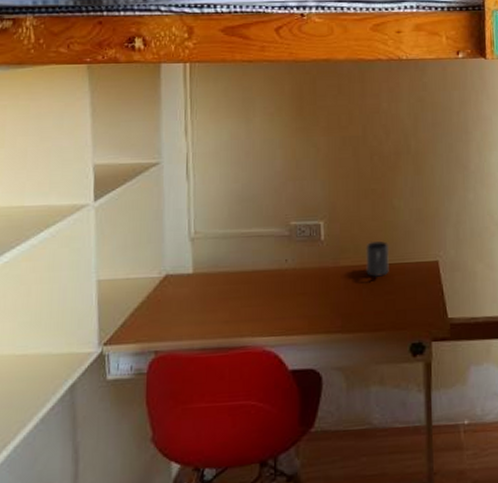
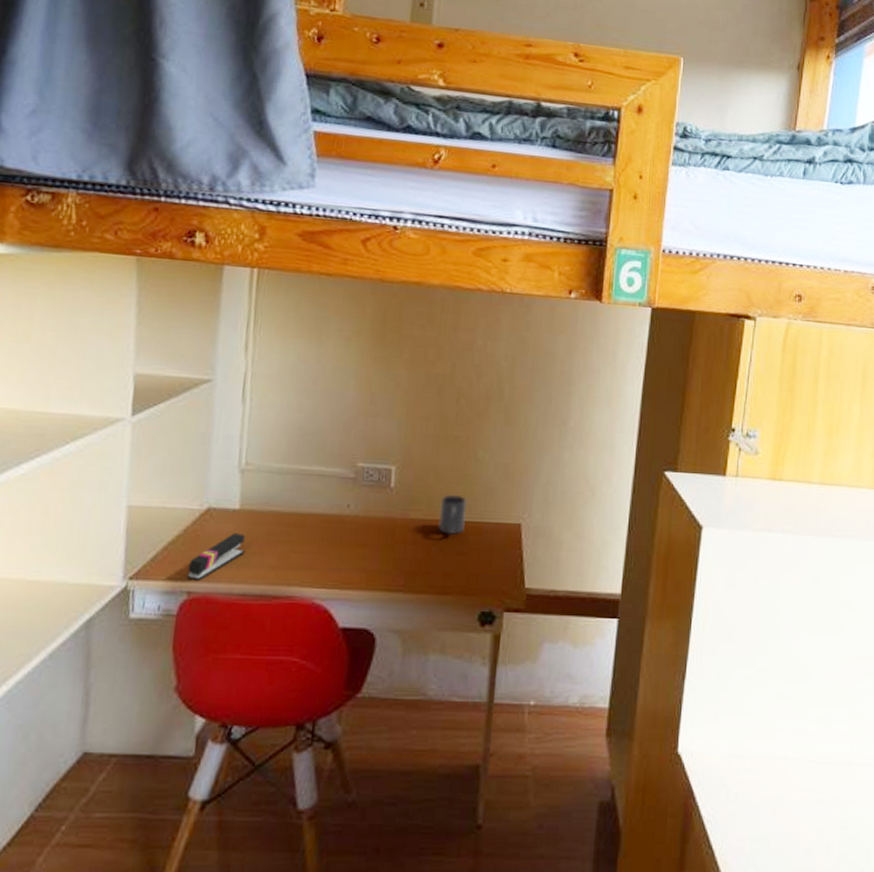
stapler: none [152,295,201,341] -> present [186,533,246,581]

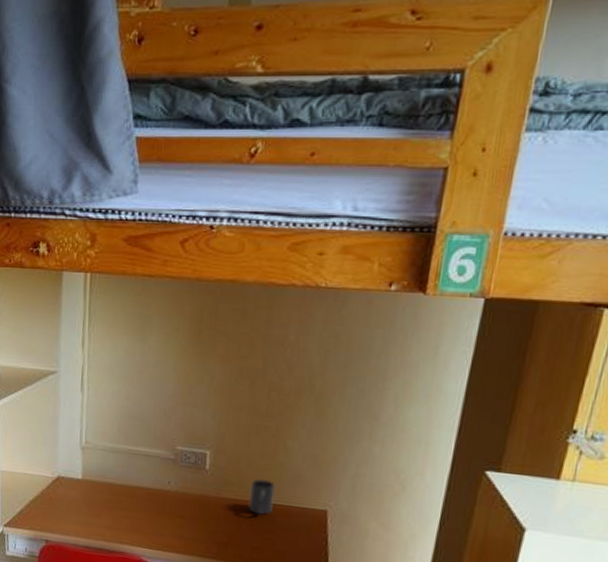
stapler: present [186,533,246,581] -> none [44,498,87,533]

